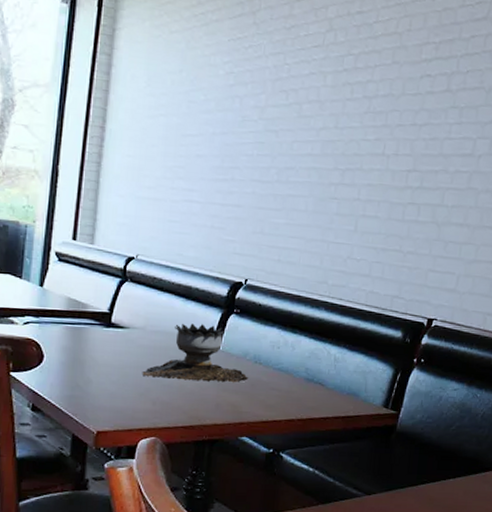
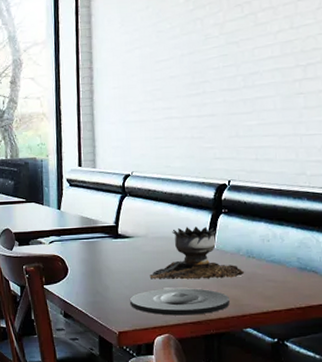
plate: none [114,388,228,419] -> present [129,288,230,316]

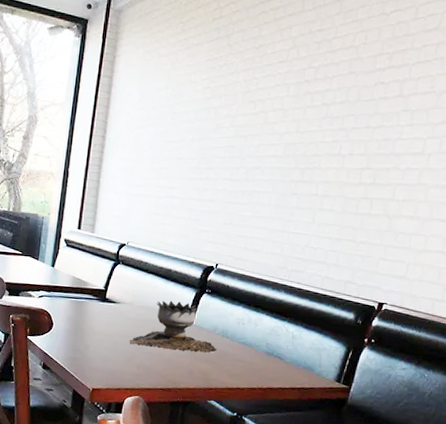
plate: present [129,288,230,316] -> none [106,354,199,383]

